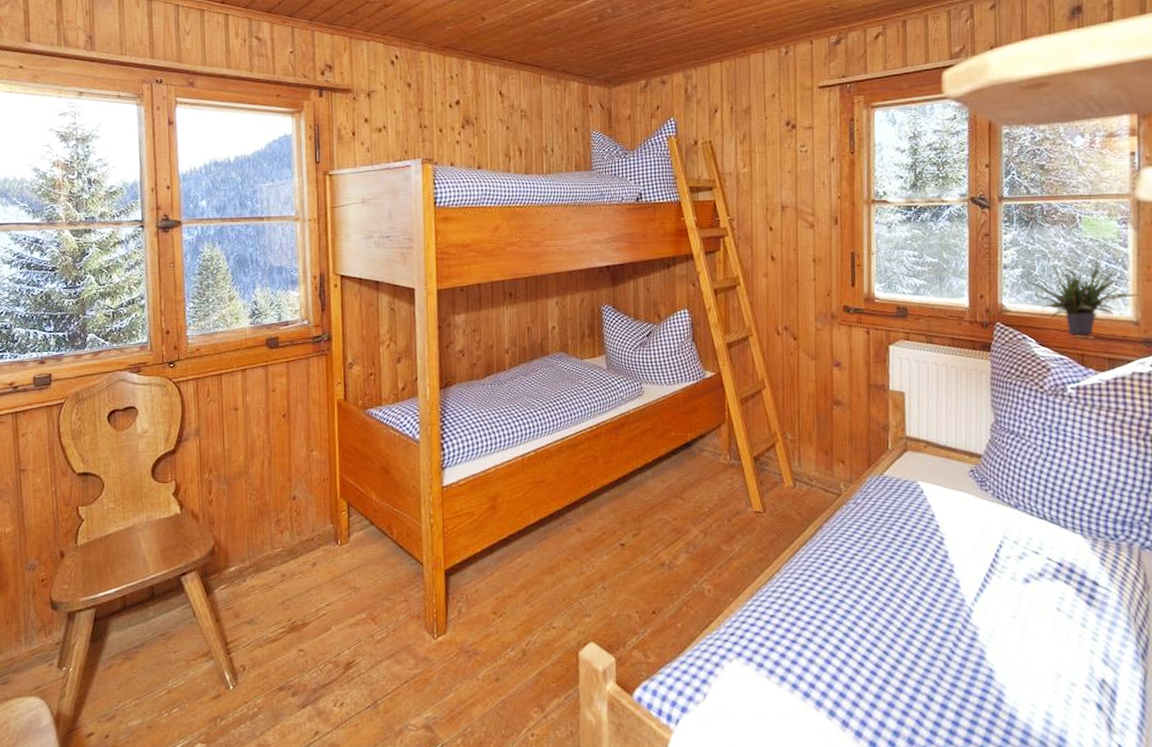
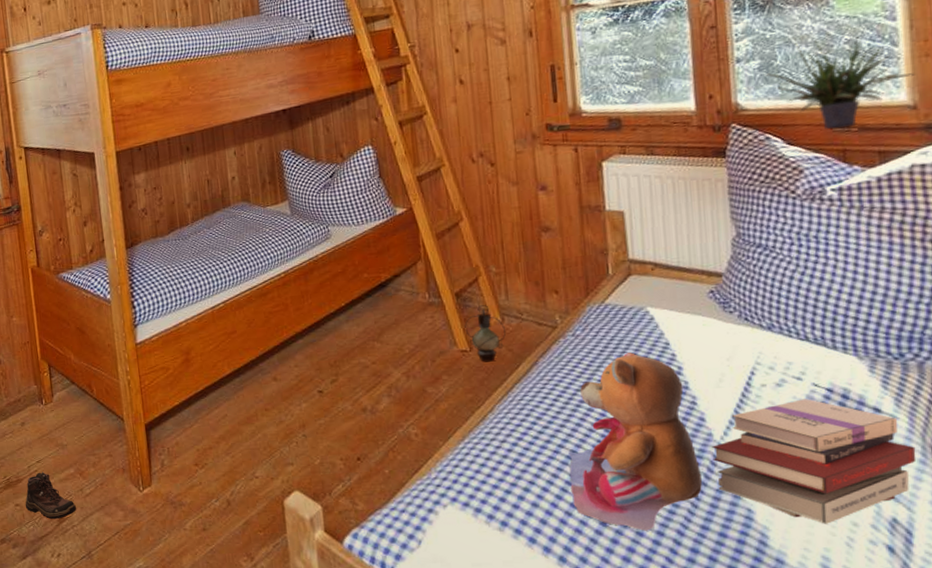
hiking boot: none [309,616,365,667] -> present [25,472,76,520]
lantern: none [760,470,797,524] -> present [464,305,506,362]
teddy bear: none [843,522,954,687] -> present [568,352,702,531]
books: none [964,571,1123,684] -> present [711,399,917,524]

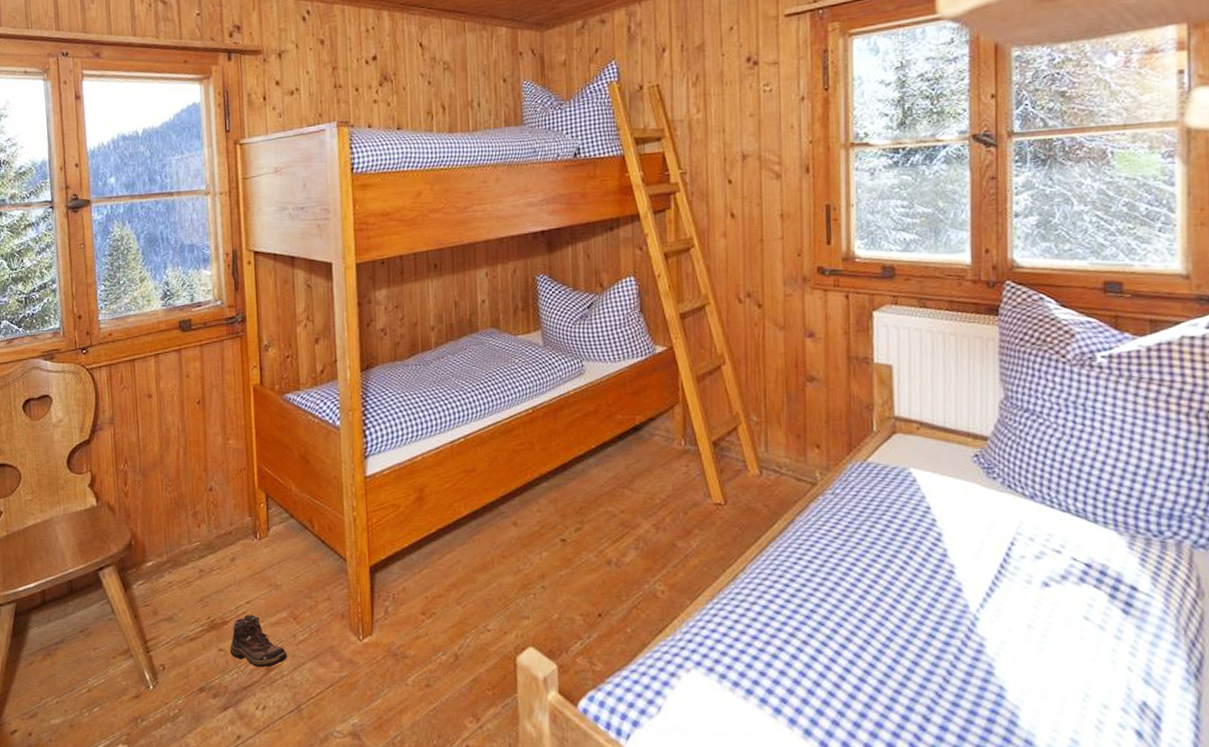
lantern: present [464,305,506,362] -> none [720,456,764,518]
teddy bear: present [568,352,702,531] -> none [820,515,955,705]
books: present [711,399,917,524] -> none [967,573,1169,705]
potted plant: present [765,37,915,130] -> none [1042,196,1190,294]

